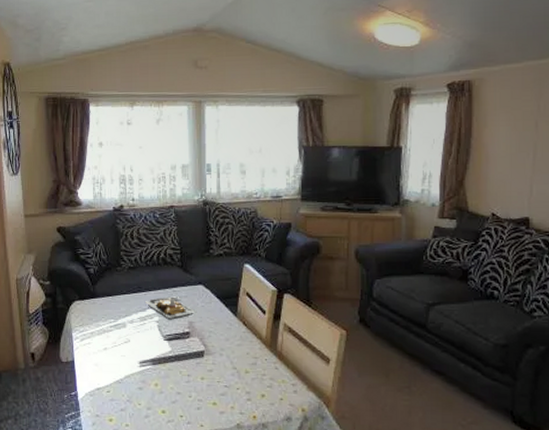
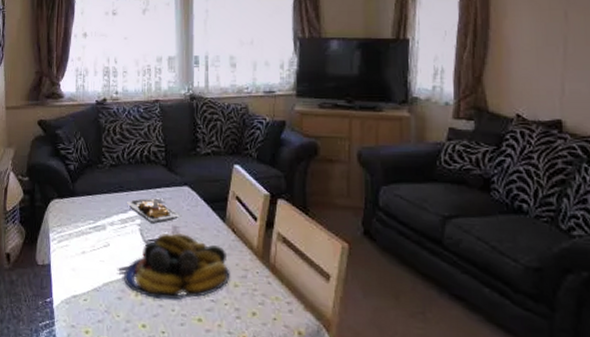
fruit bowl: none [144,328,242,388] -> present [124,232,230,301]

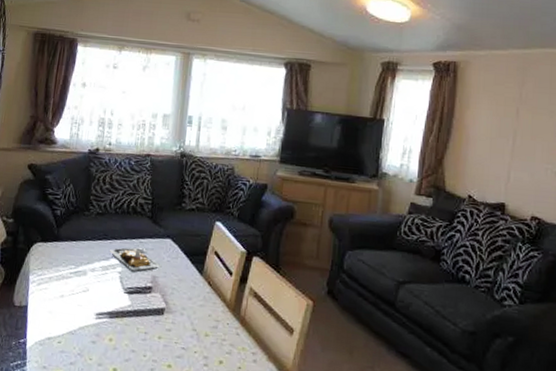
fruit bowl: present [124,232,230,301] -> none [100,281,203,347]

